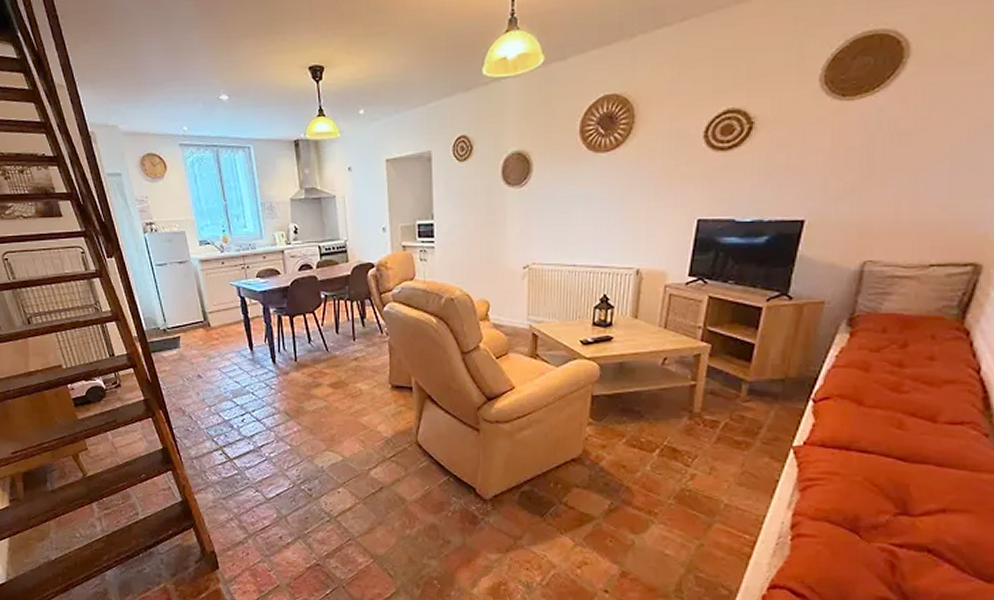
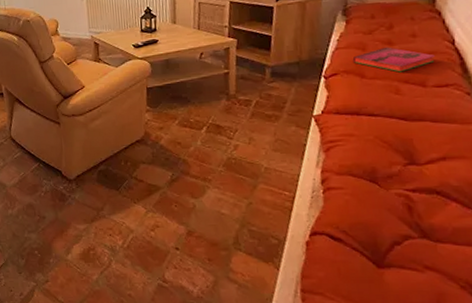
hardback book: none [851,369,953,402] -> present [352,47,435,72]

